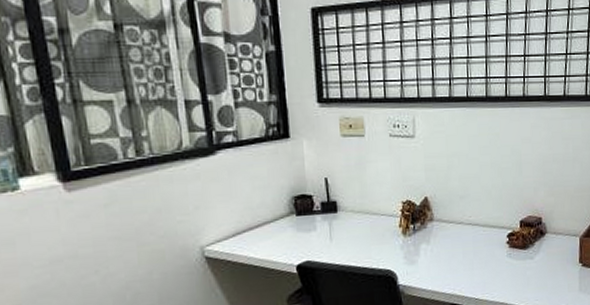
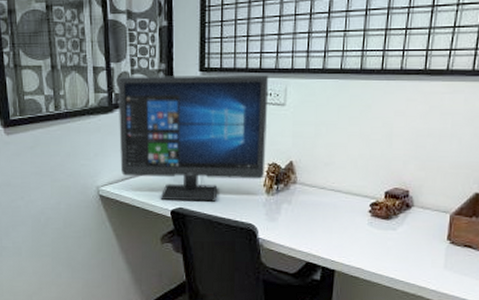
computer monitor: none [218,105,400,254] -> present [118,75,269,202]

